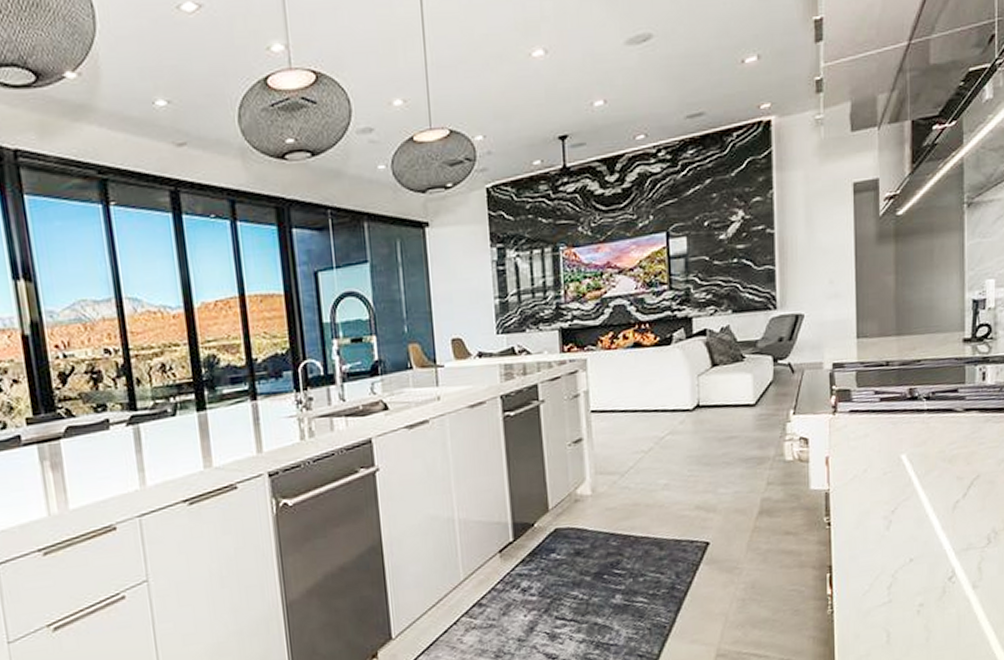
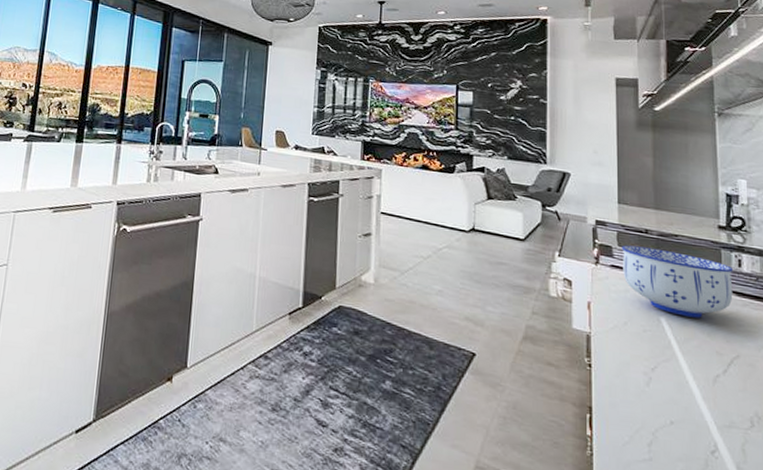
bowl: none [861,379,977,448] -> present [622,245,734,318]

